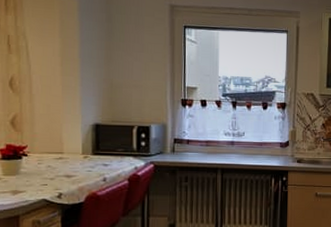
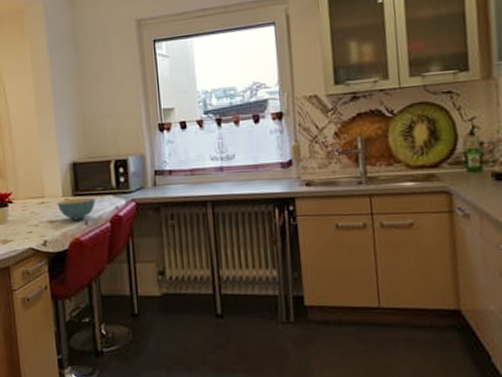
cereal bowl: none [76,156,115,177] -> present [57,197,95,220]

